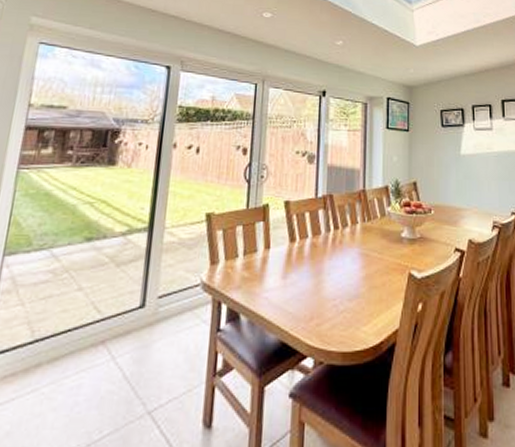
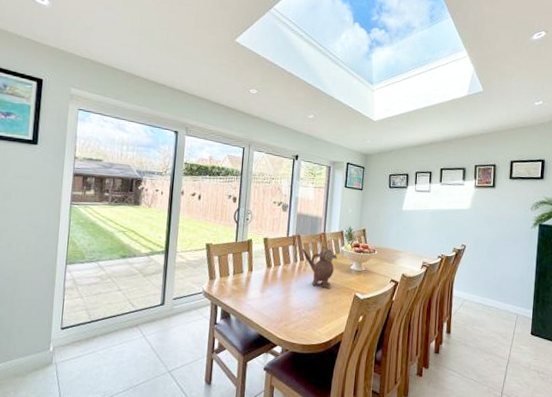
teapot: none [335,207,383,267] -> present [302,246,337,289]

